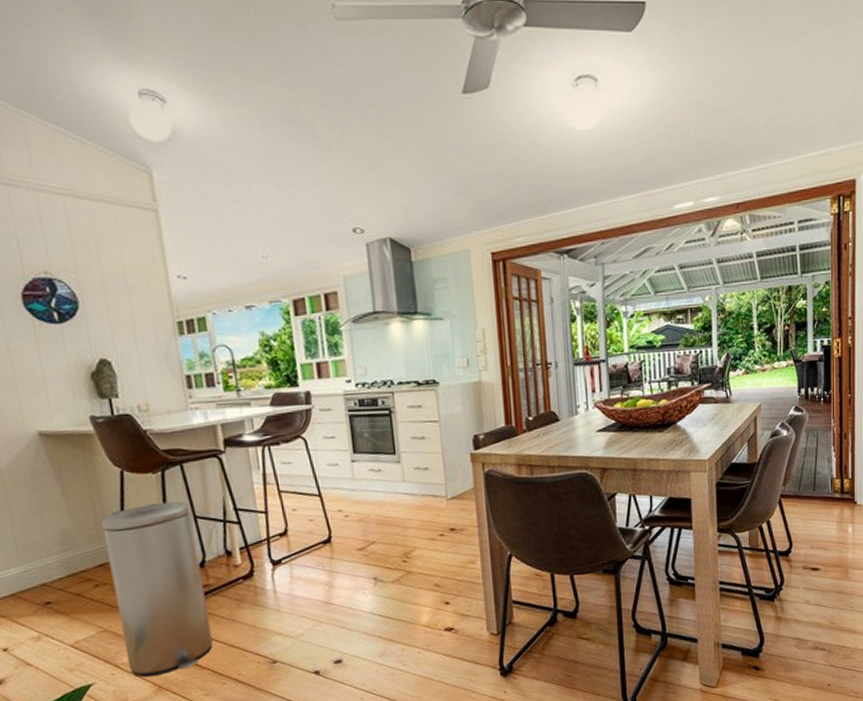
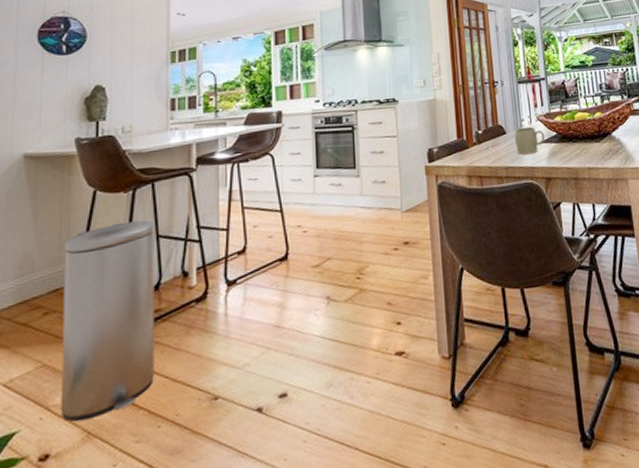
mug: none [569,413,602,443] -> present [514,126,545,154]

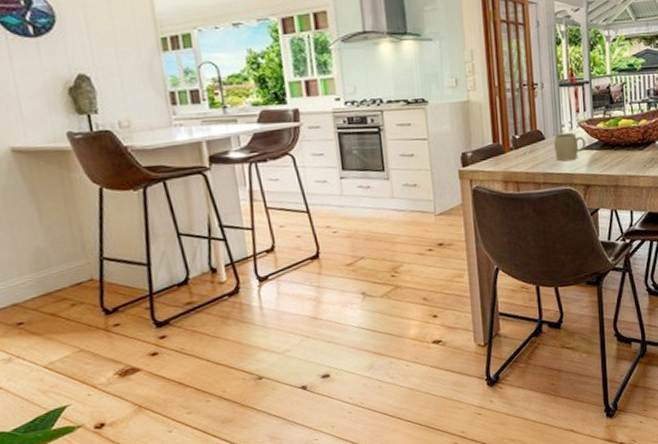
pedal bin: present [60,220,155,422] -> none [78,218,197,397]

